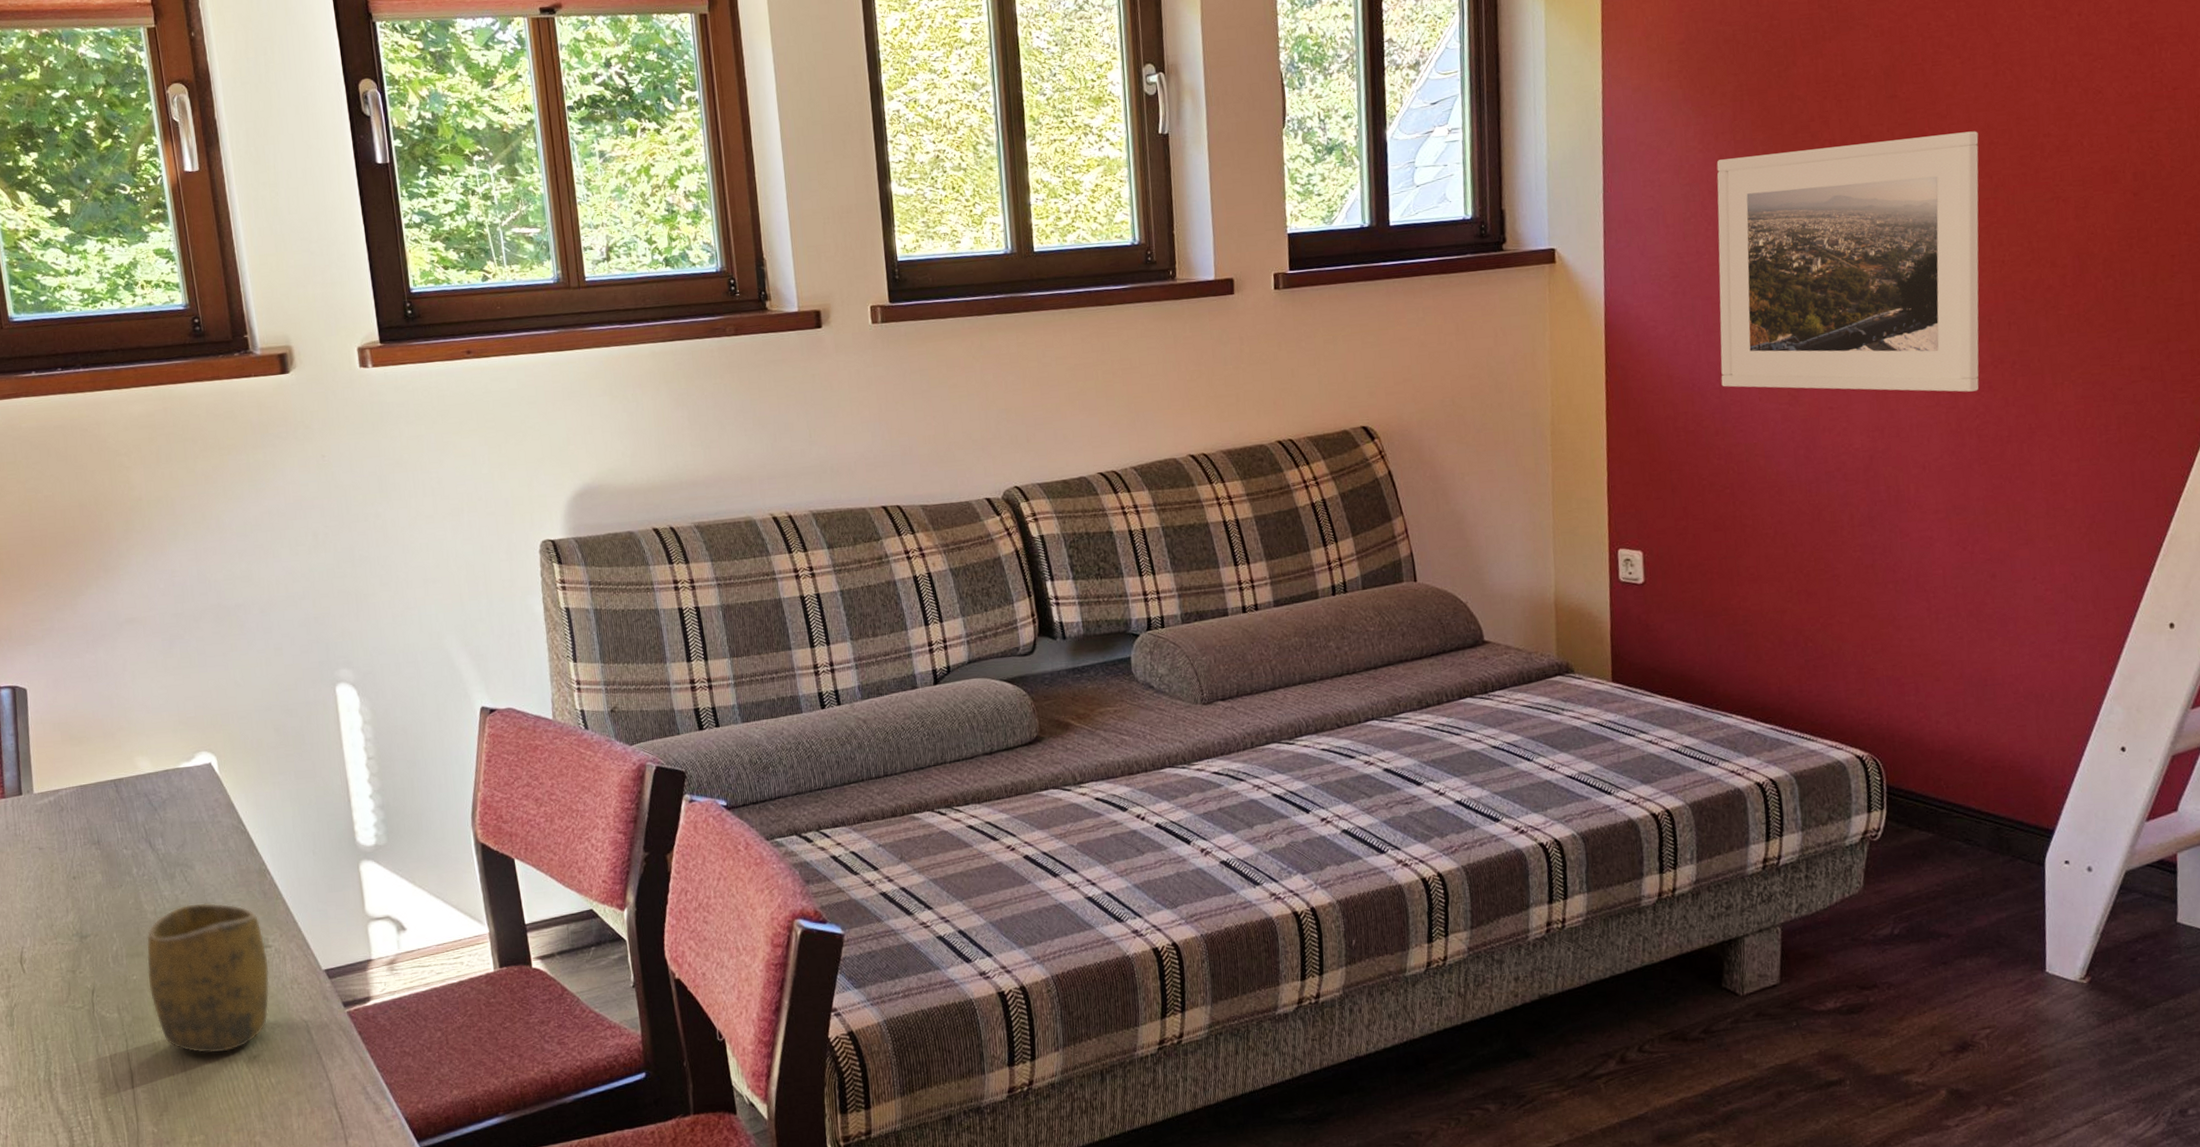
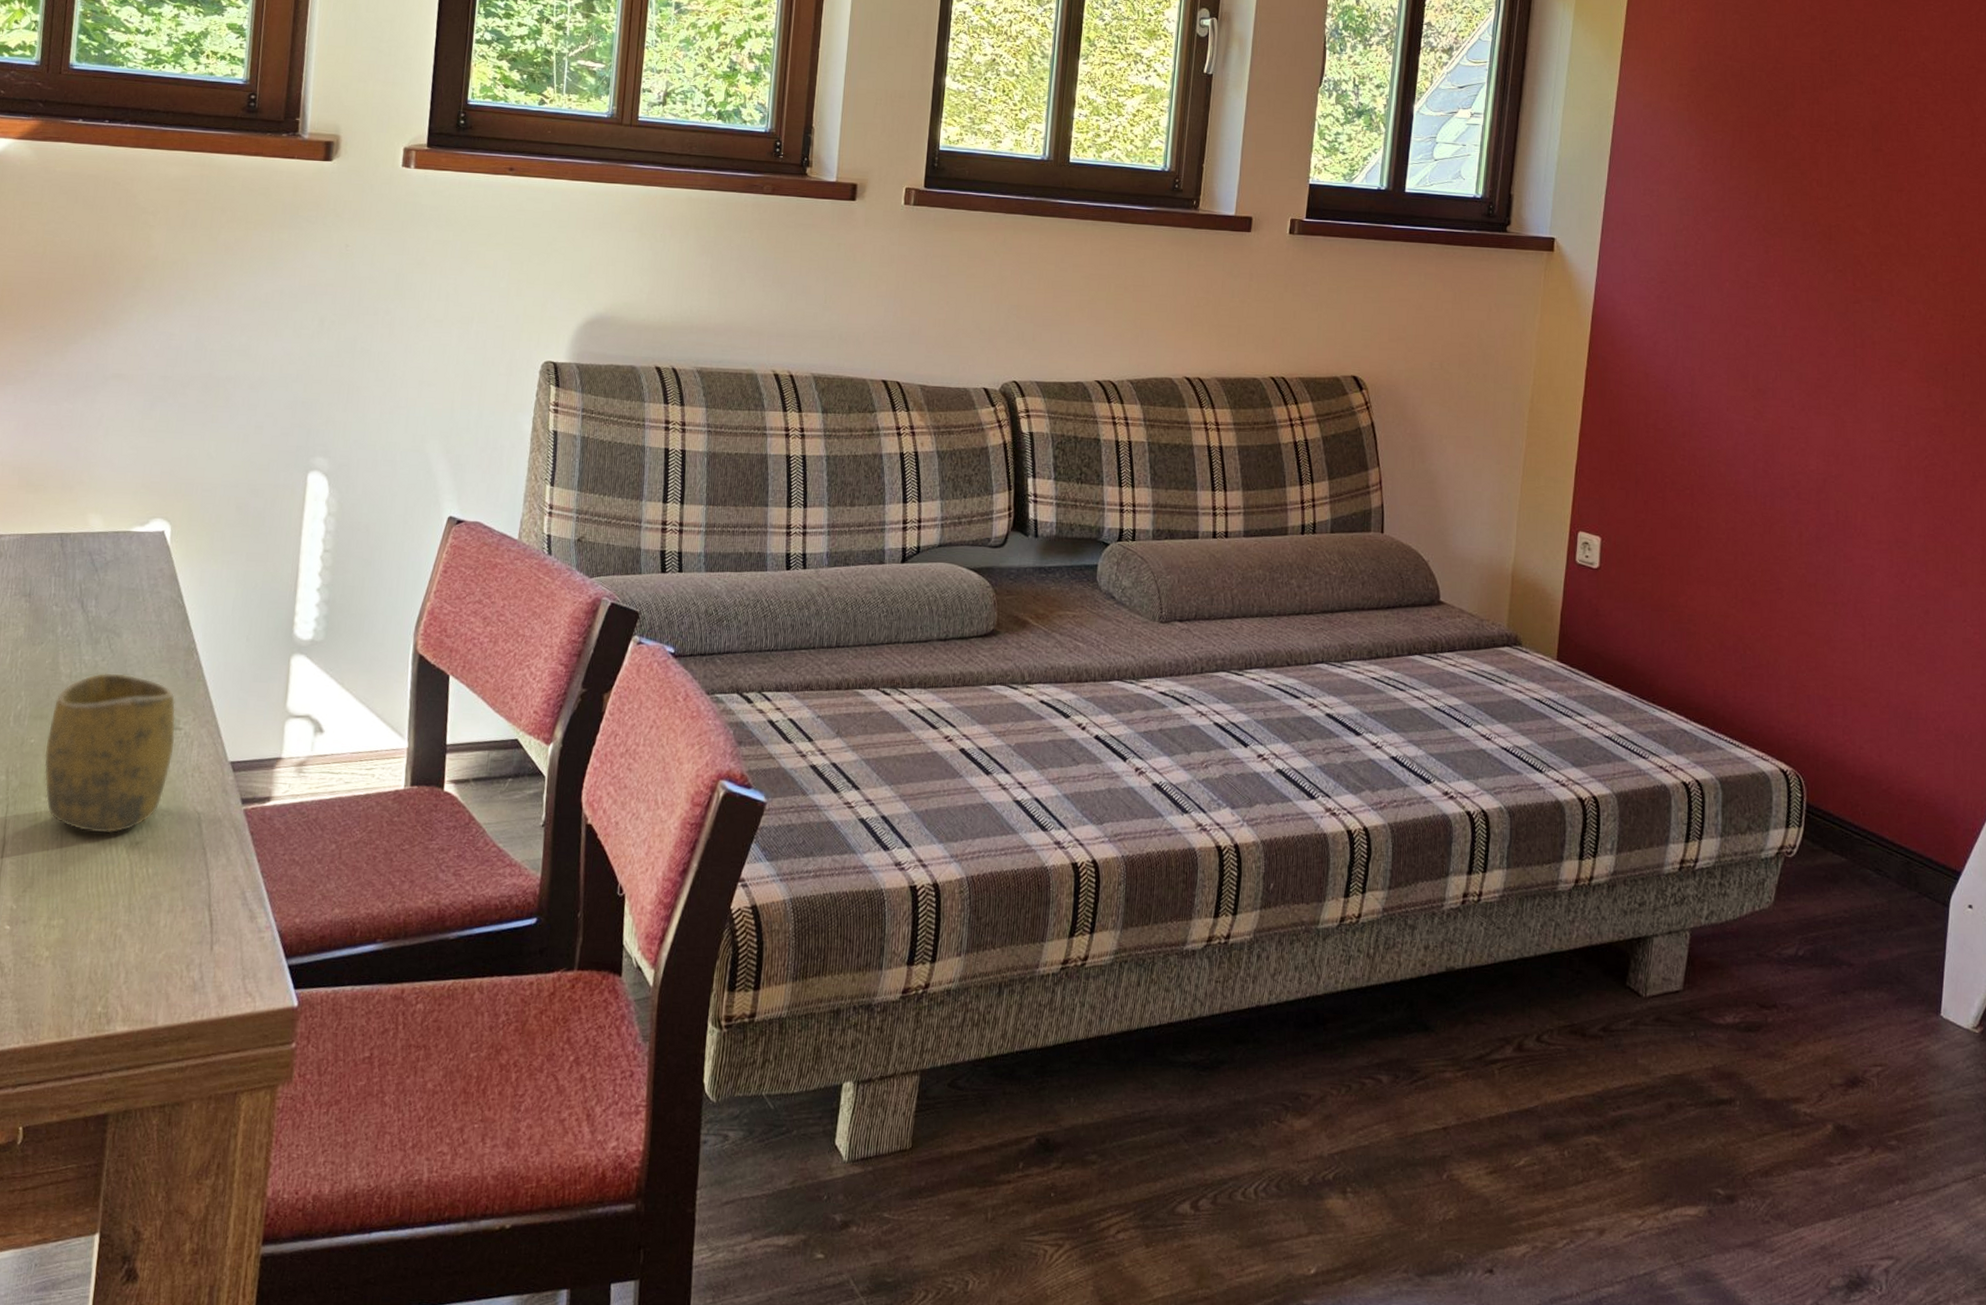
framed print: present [1716,131,1979,392] -> none [1693,181,1952,433]

